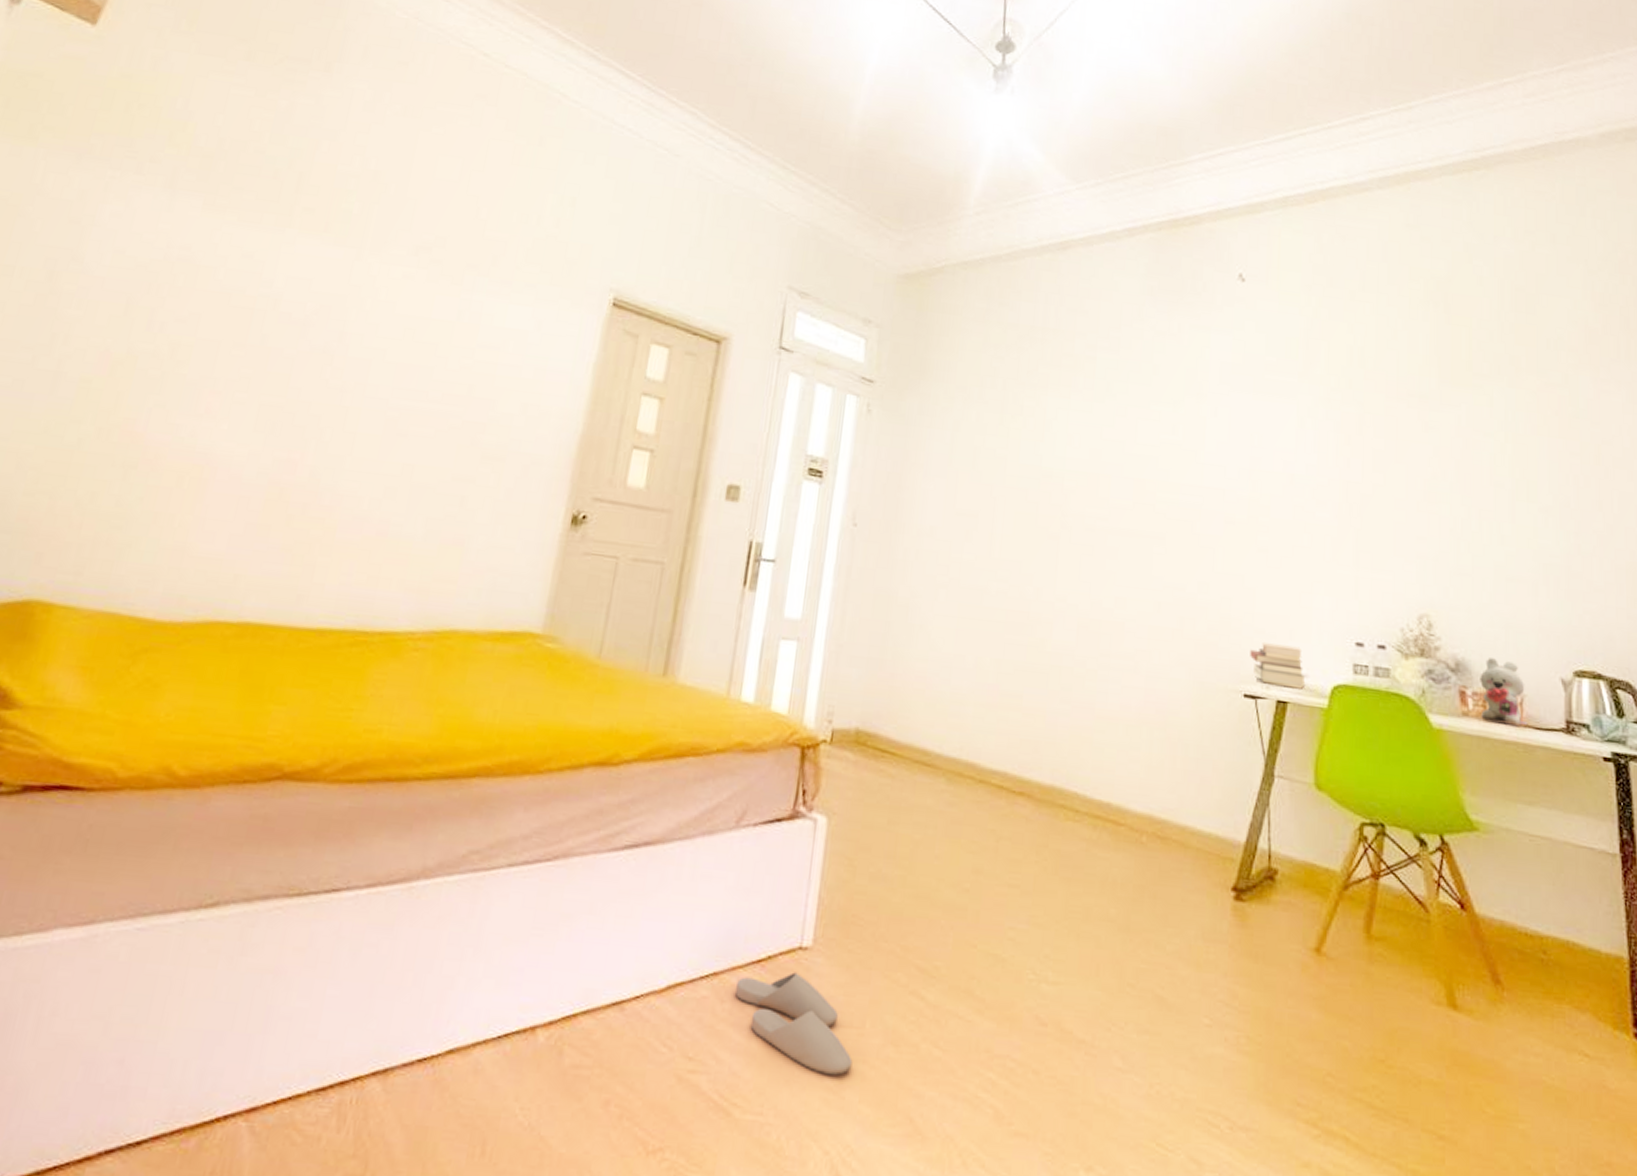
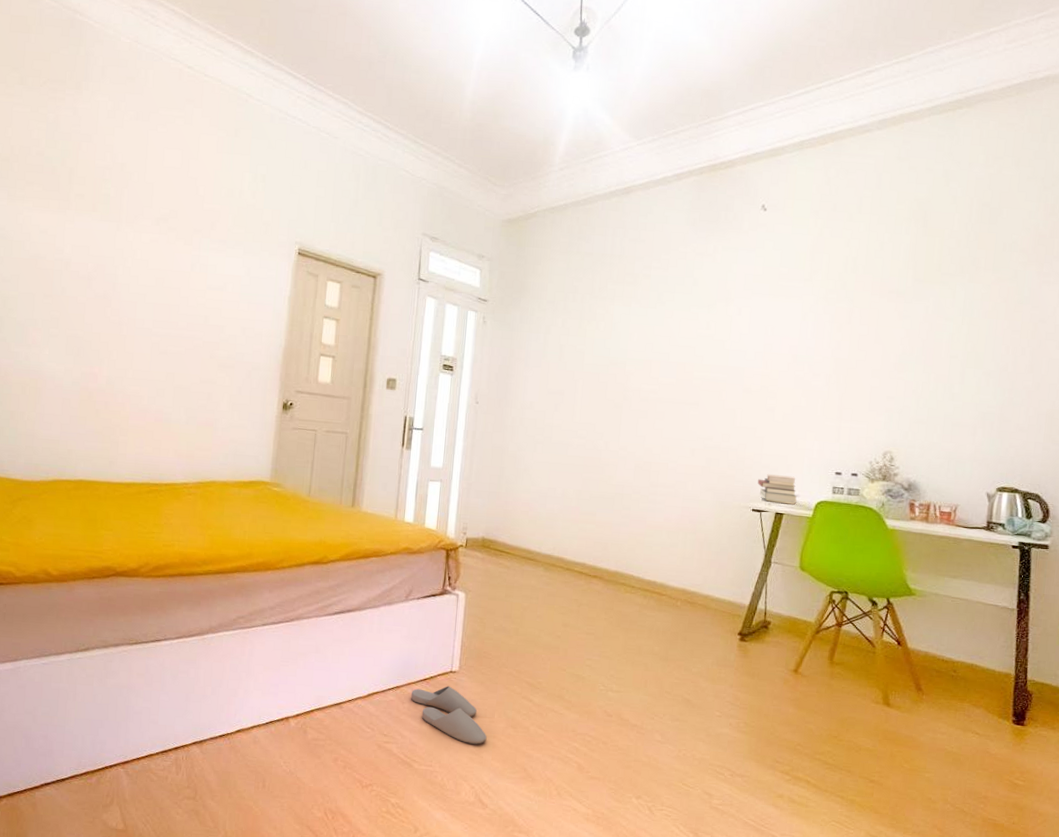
plush toy: present [1480,656,1528,726] -> none [924,479,959,526]

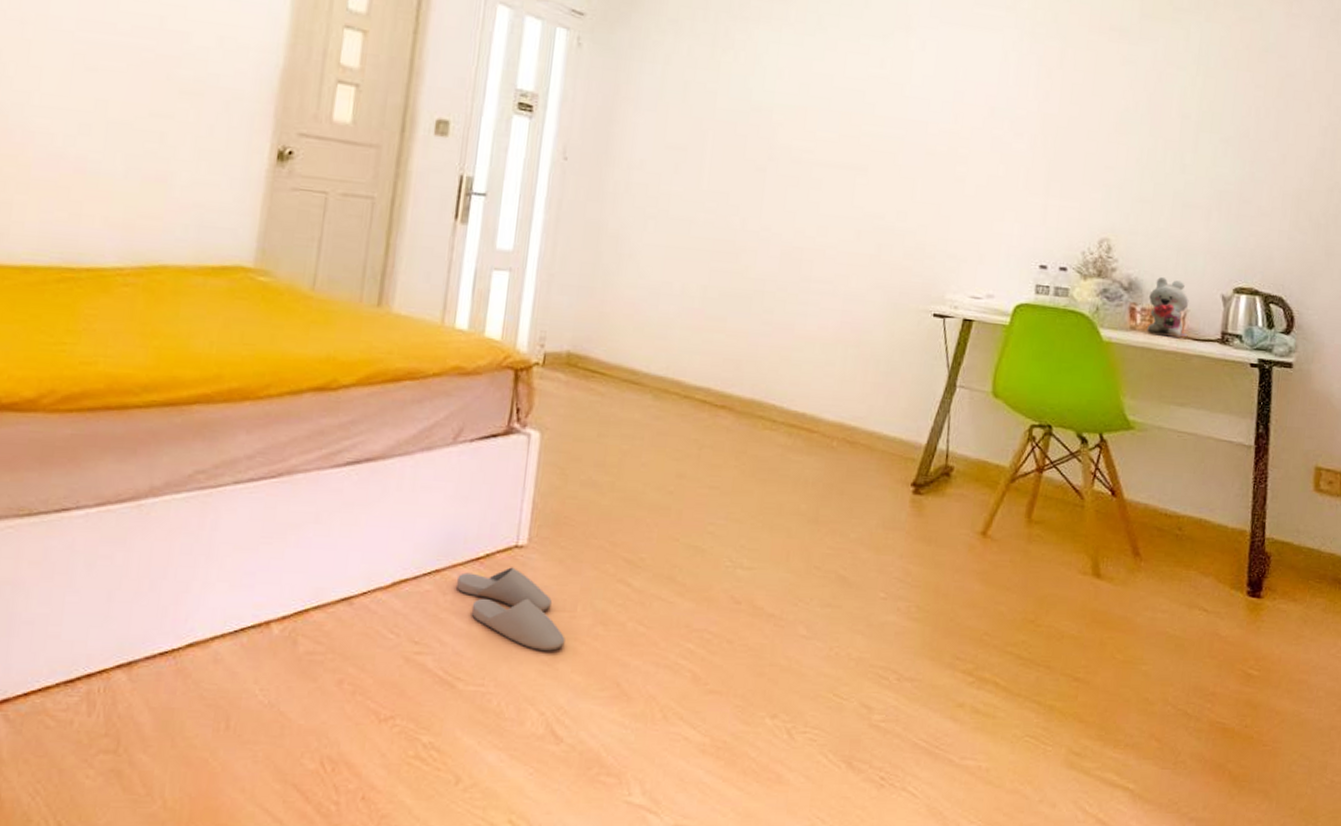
books: present [758,473,798,505] -> none [941,265,992,308]
plush toy: none [924,479,959,526] -> present [1147,276,1189,338]

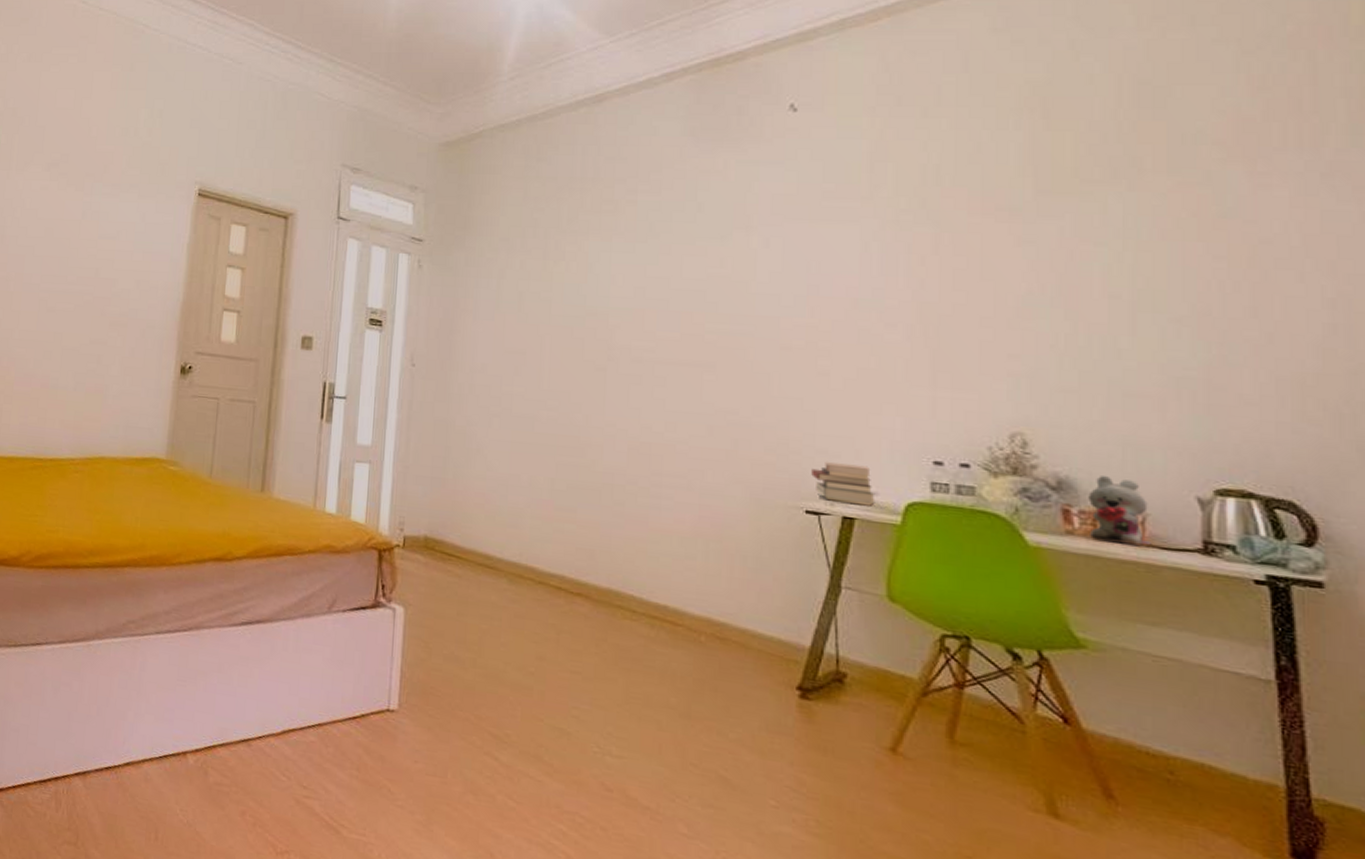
slippers: present [456,567,565,651] -> none [336,729,438,813]
books: none [941,265,992,308] -> present [811,461,876,506]

